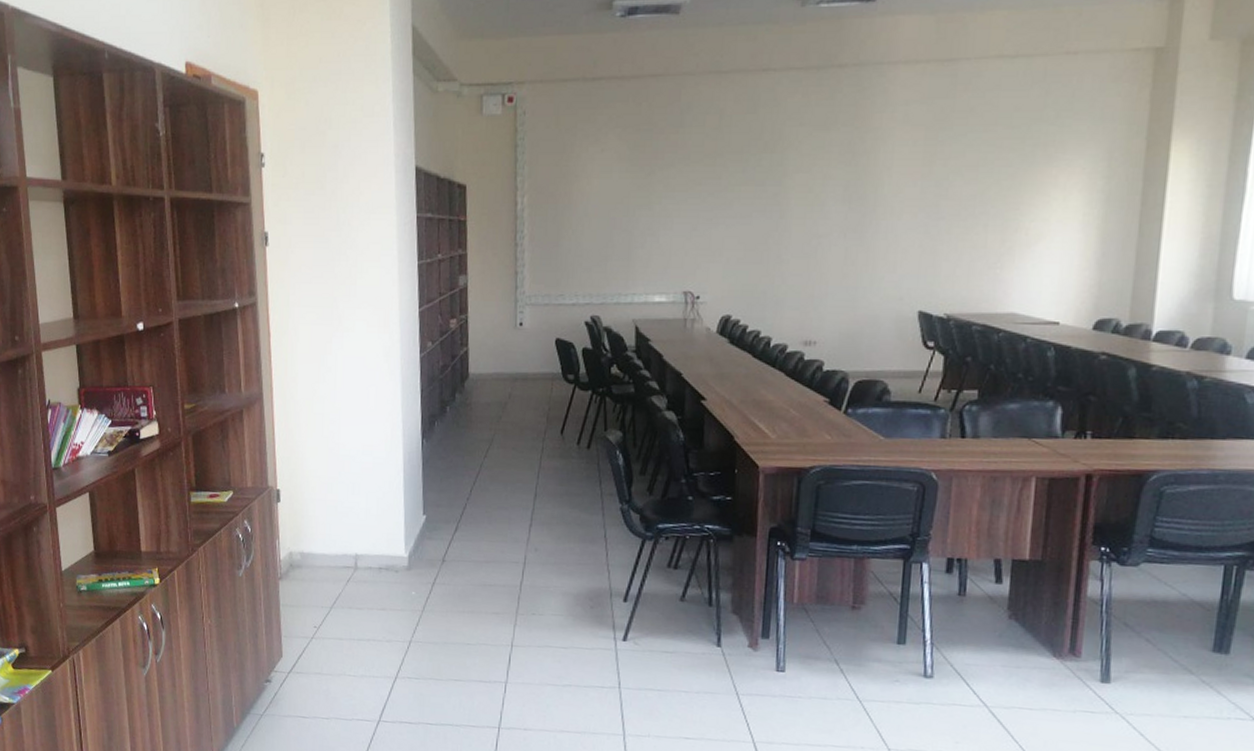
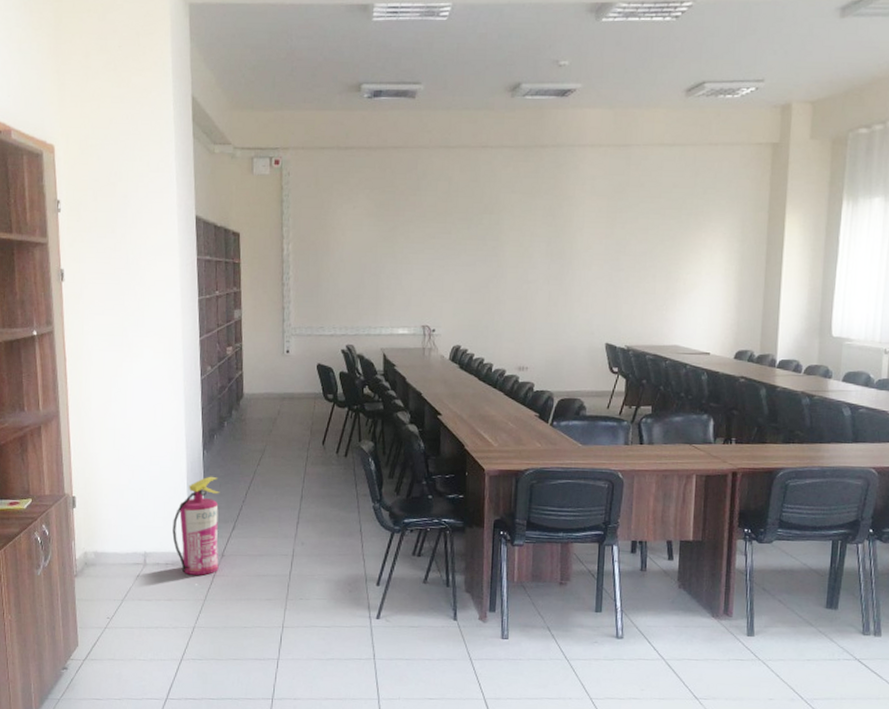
fire extinguisher: none [387,469,440,583] -> present [172,476,219,575]

